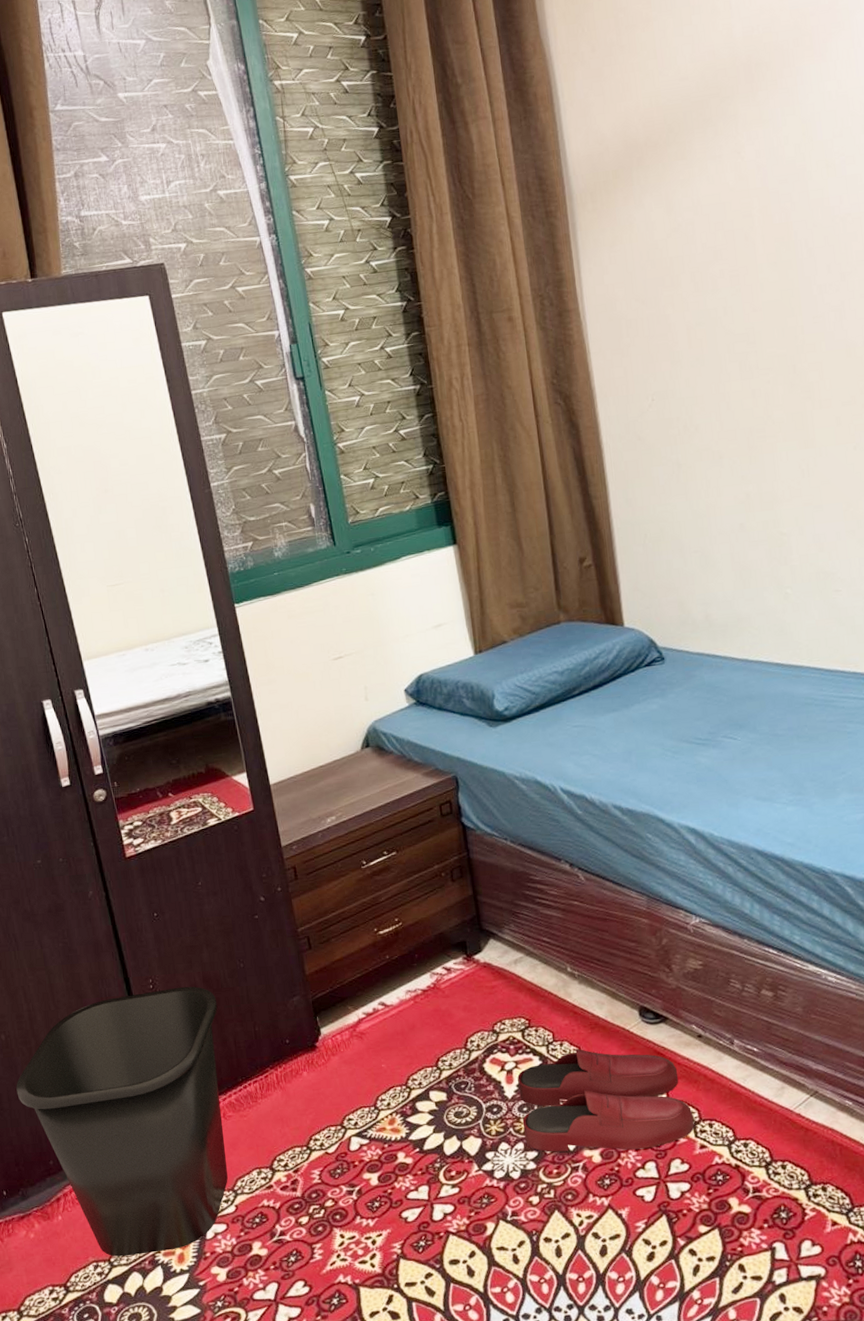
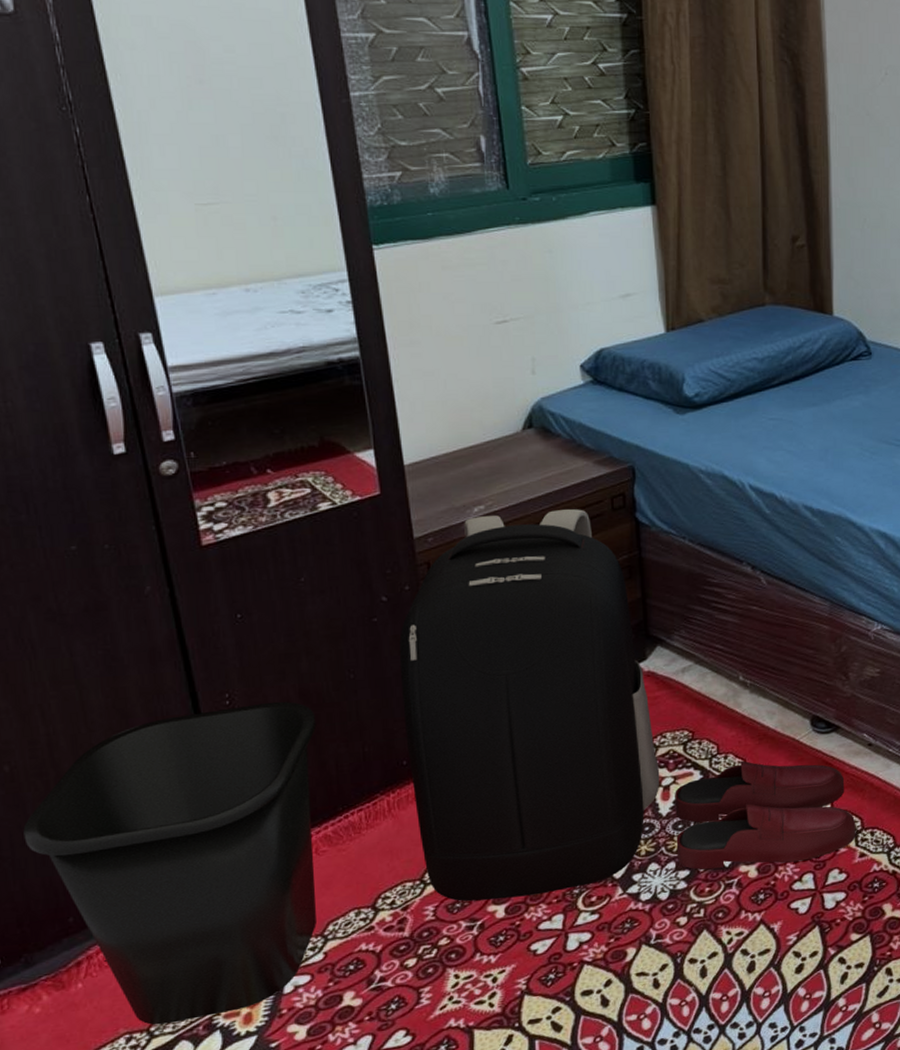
backpack: none [276,816,504,1168] -> present [399,509,660,902]

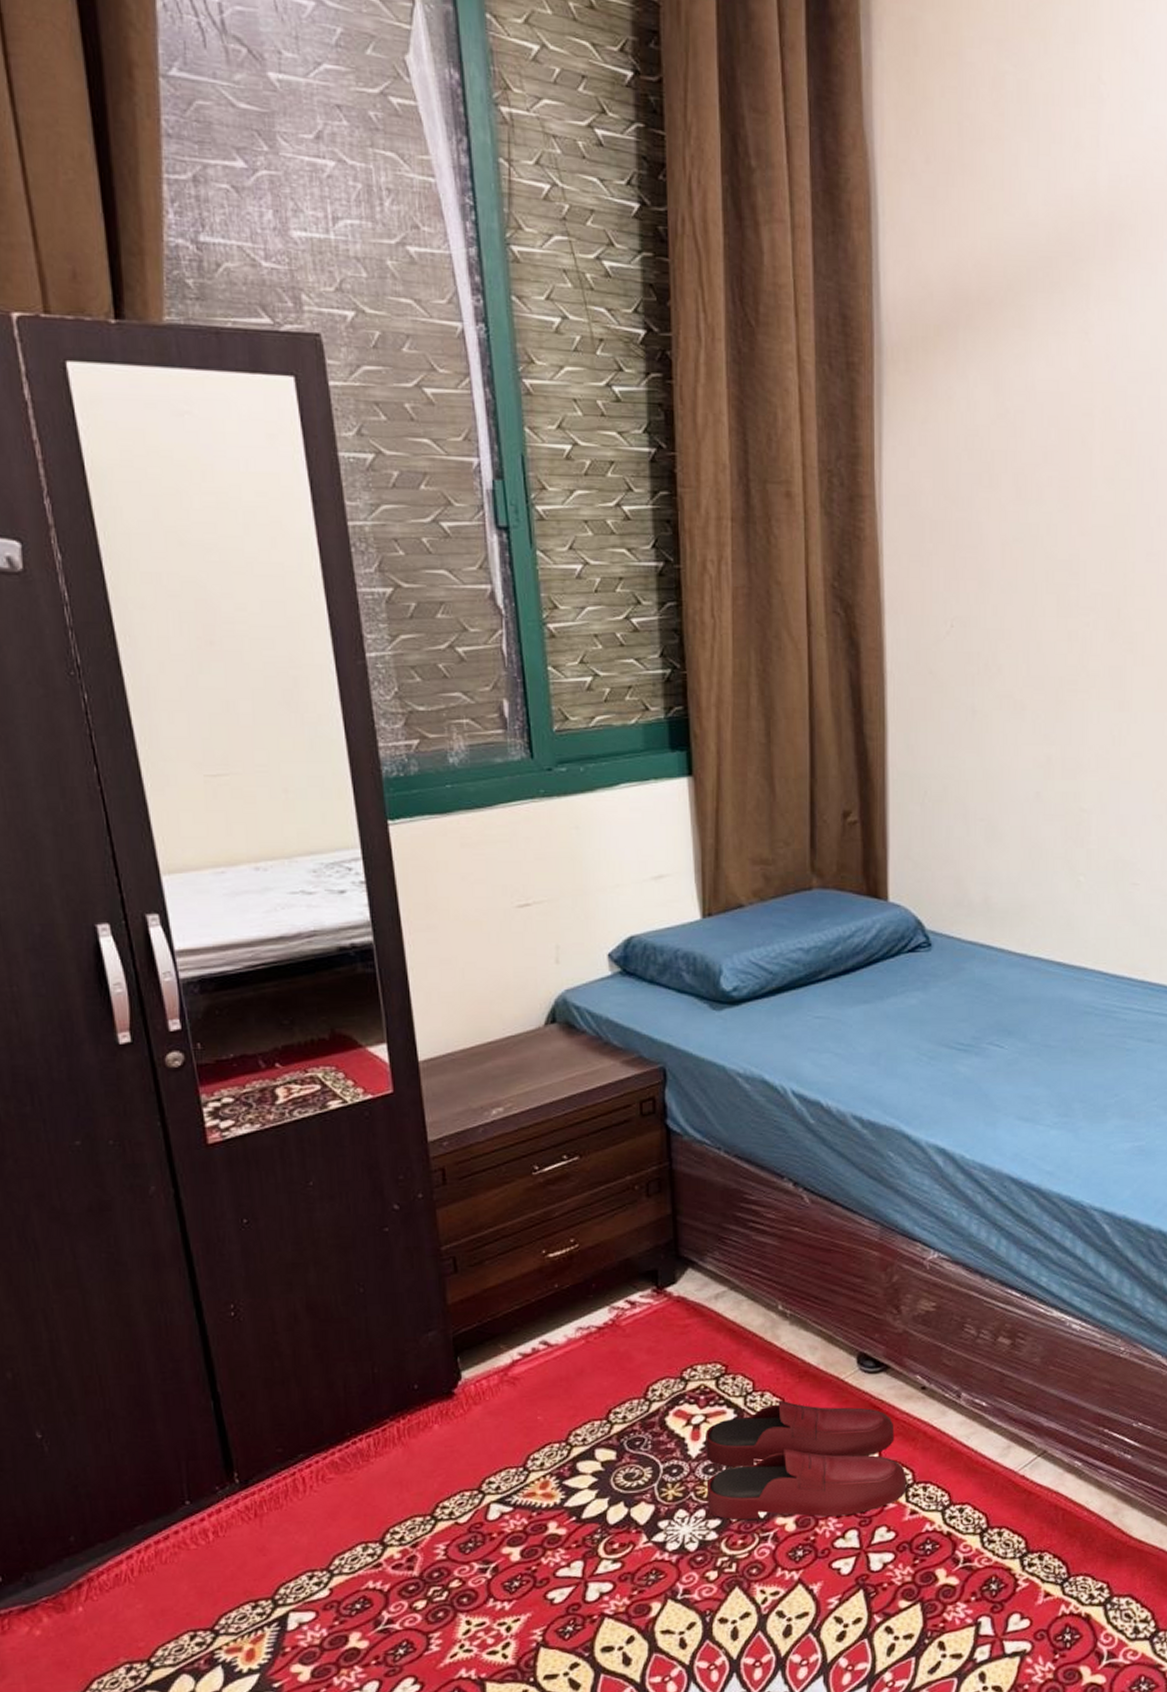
waste bin: present [23,701,317,1025] -> none [25,1314,324,1656]
backpack: present [399,509,660,902] -> none [411,1114,690,1542]

